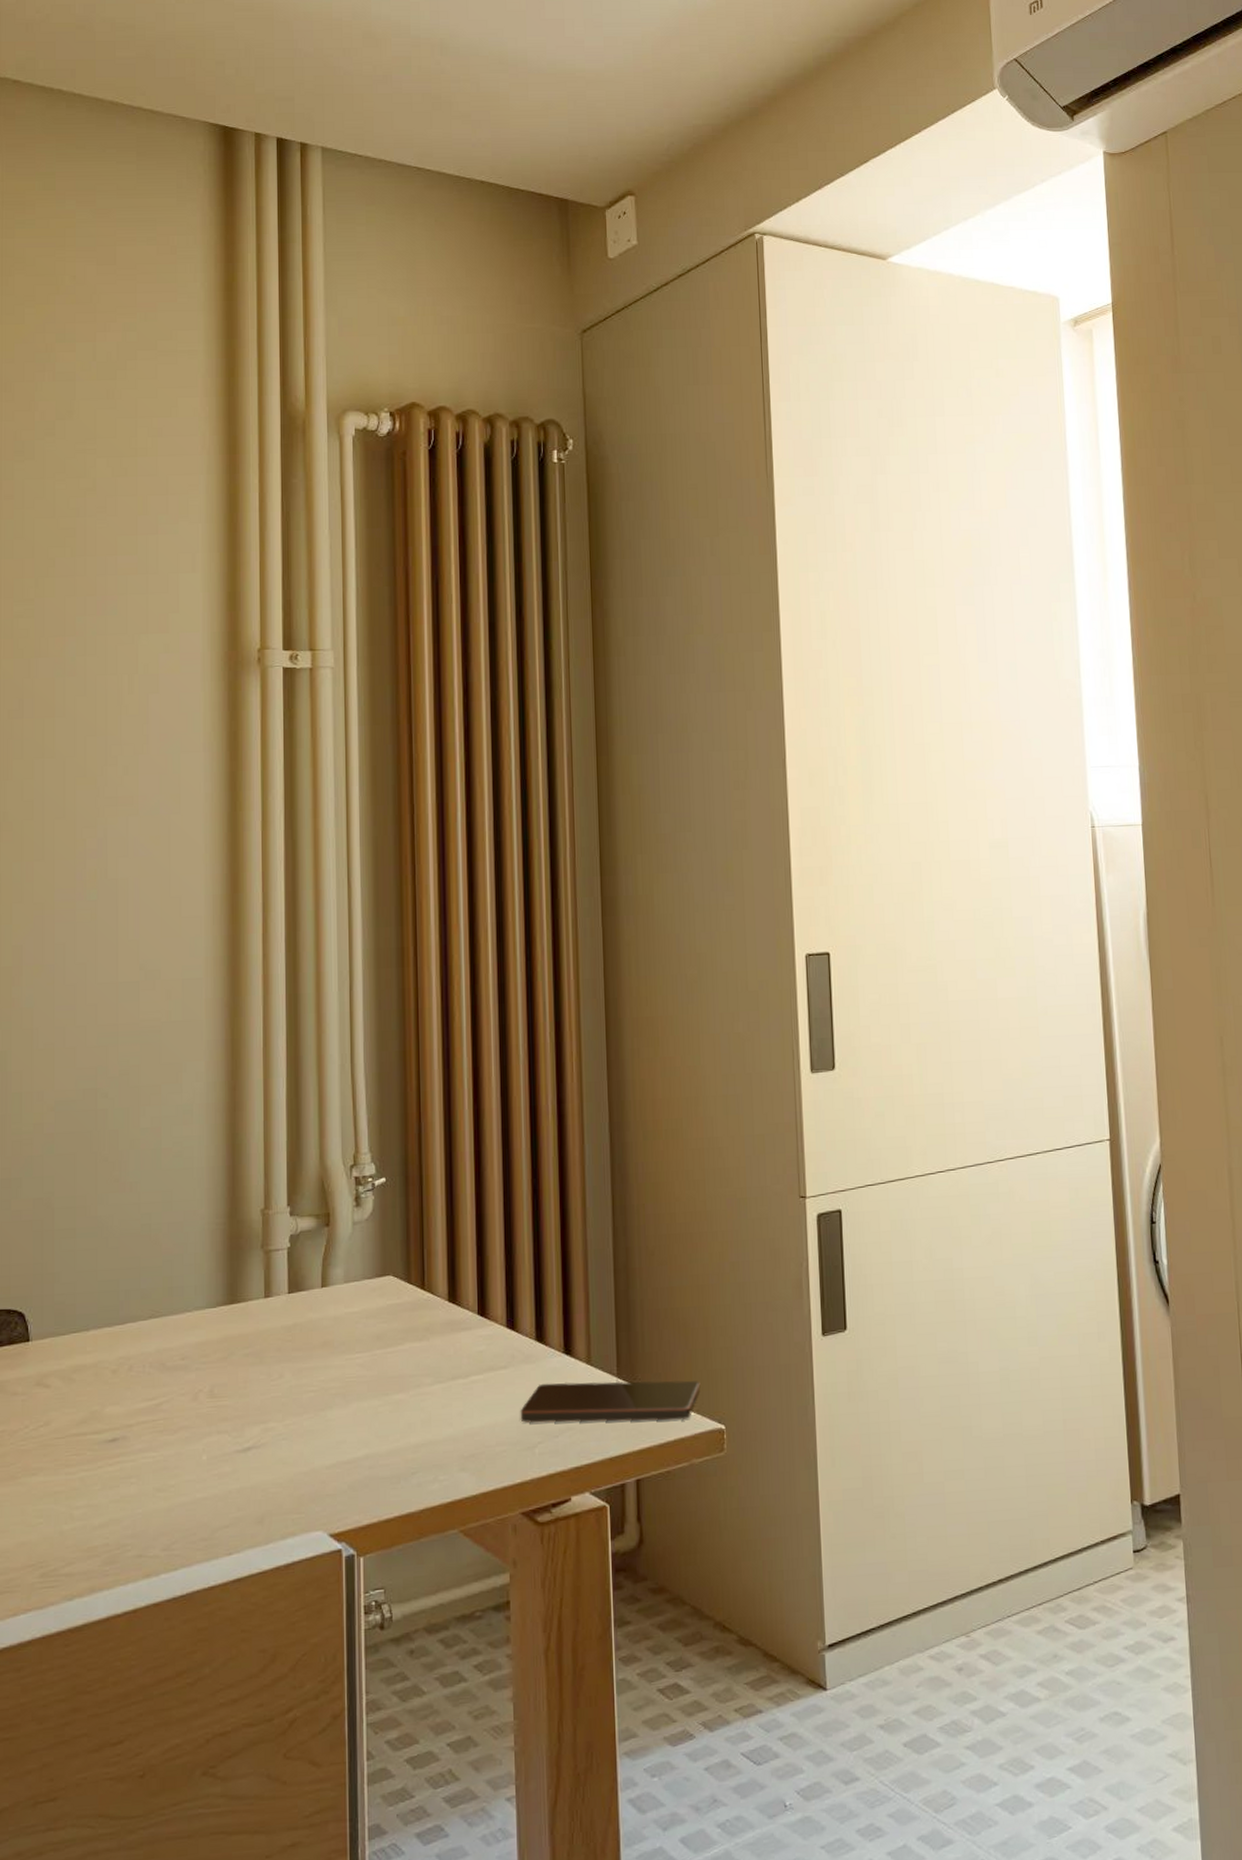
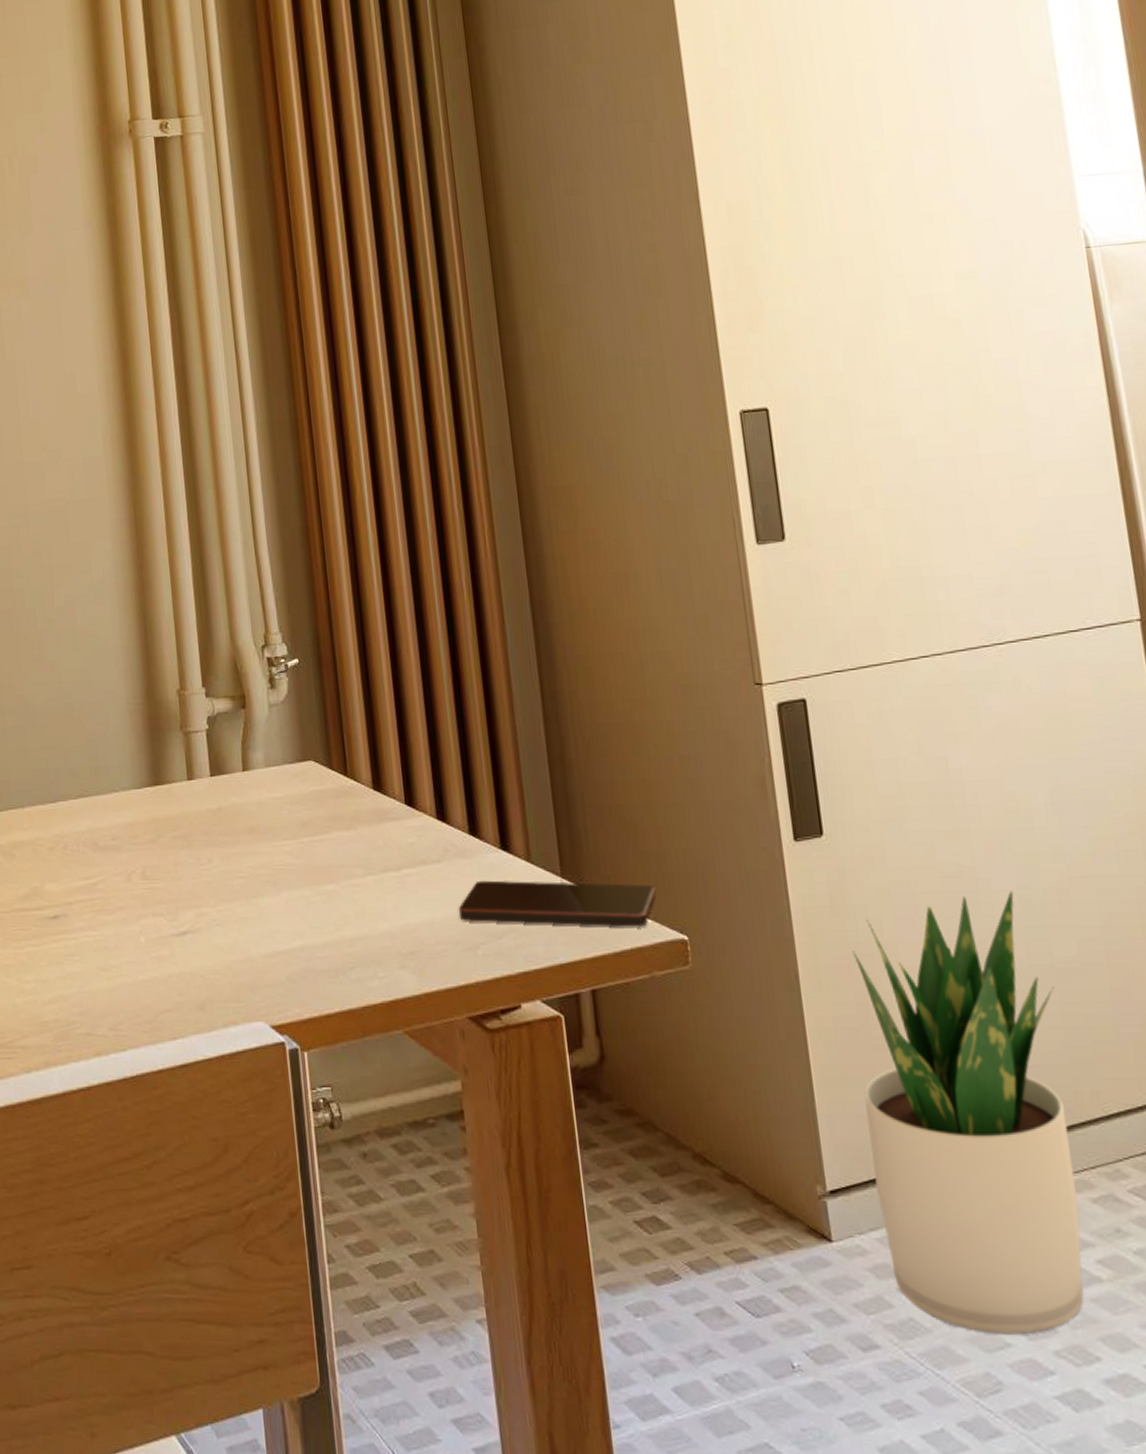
planter: none [863,1372,1027,1756] -> present [853,891,1084,1335]

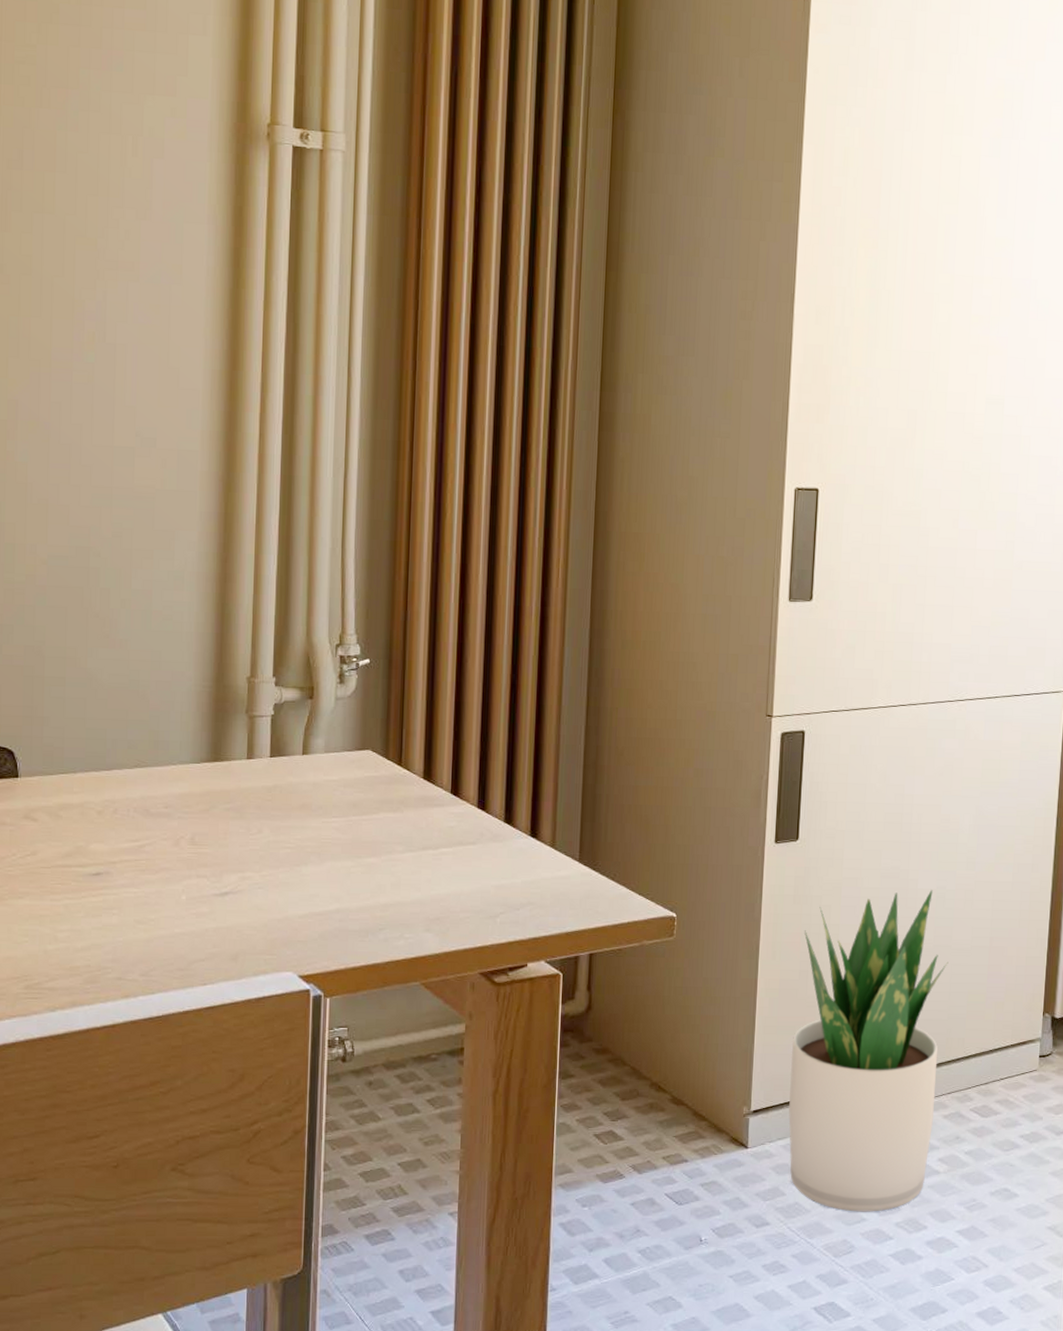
phone: present [458,880,657,927] -> none [484,861,657,905]

